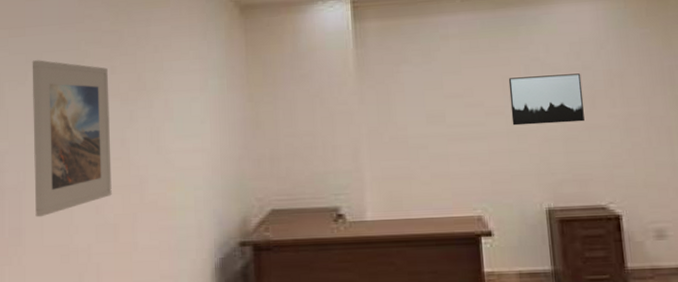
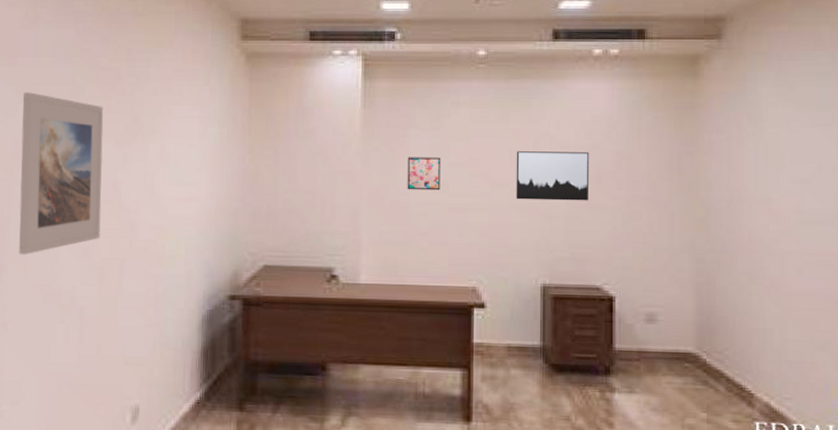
wall art: none [402,90,437,125] -> present [407,157,441,191]

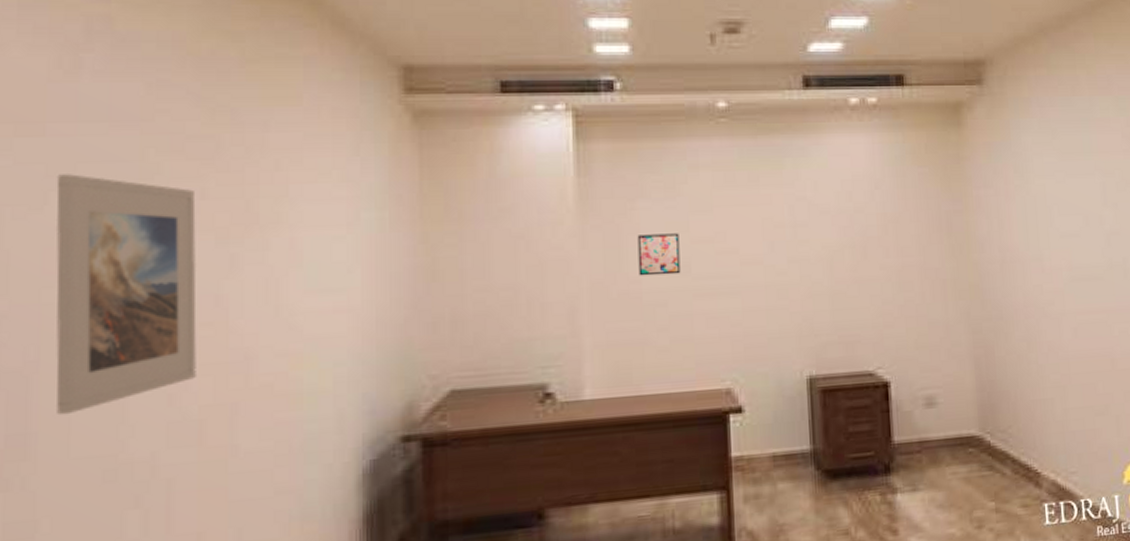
wall art: present [516,151,590,201] -> none [769,217,854,278]

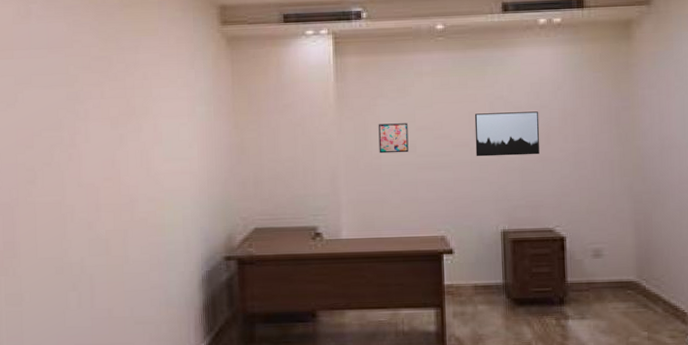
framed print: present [56,174,197,416] -> none [21,82,103,232]
wall art: none [769,217,854,278] -> present [474,111,540,157]

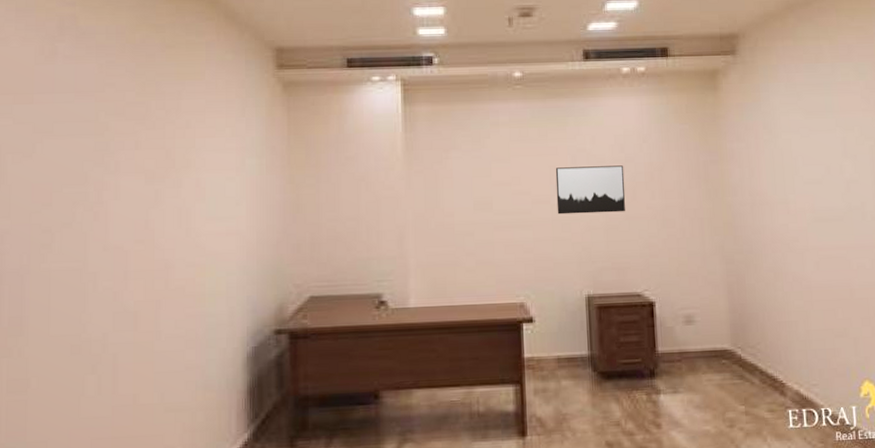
wall art: present [378,123,409,154] -> none [451,177,484,211]

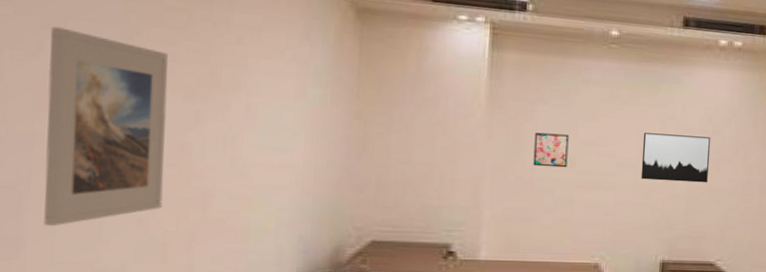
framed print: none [40,131,133,305] -> present [44,27,168,227]
wall art: none [451,177,484,211] -> present [533,132,569,168]

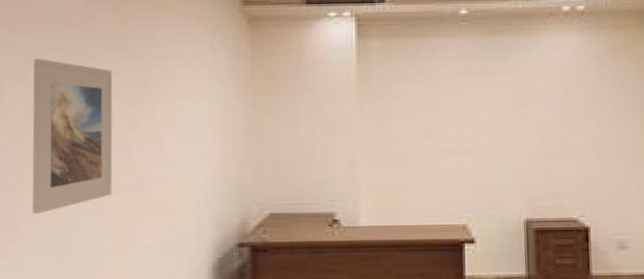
wall art: present [533,132,569,168] -> none [400,107,431,138]
wall art: present [641,133,711,183] -> none [497,98,564,143]

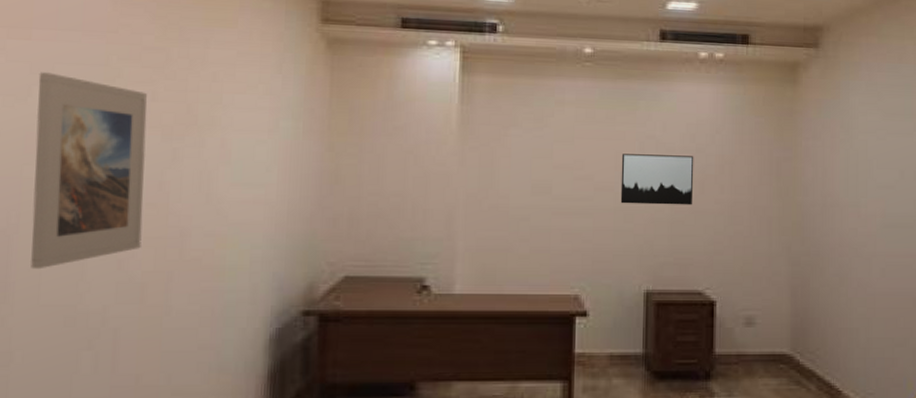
wall art: none [497,98,564,143] -> present [620,154,694,205]

